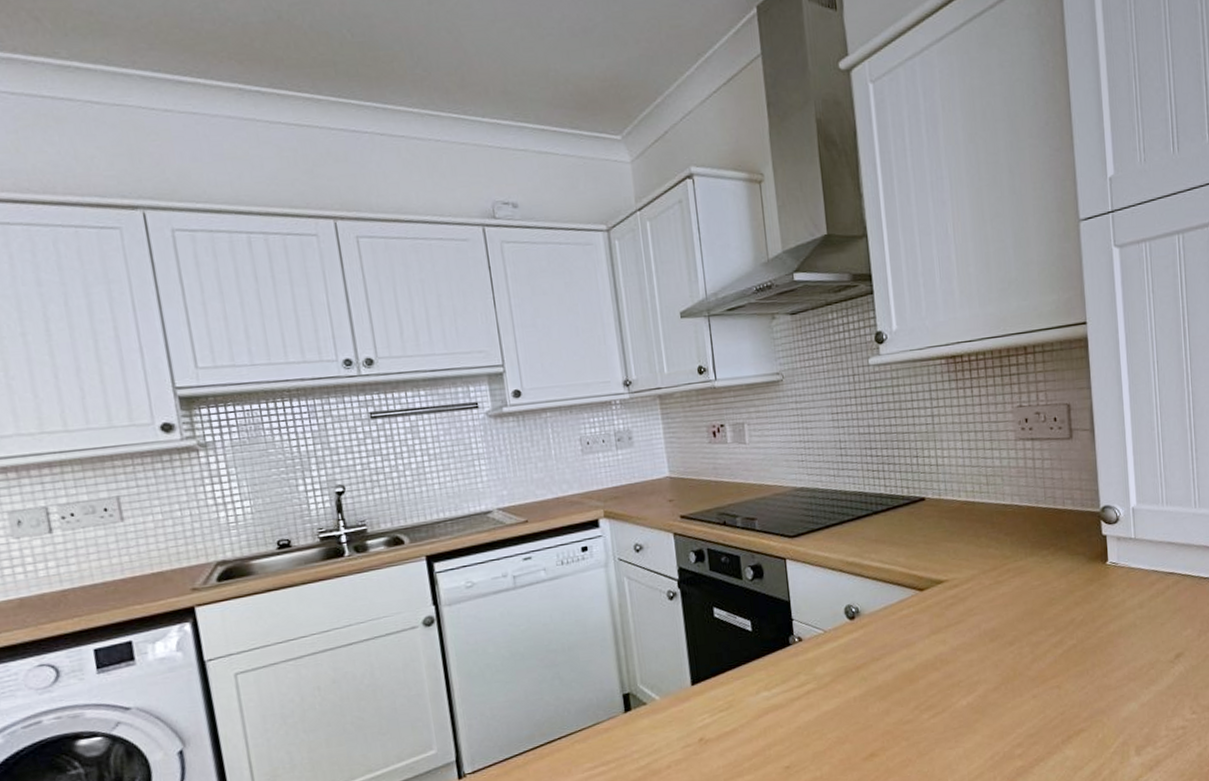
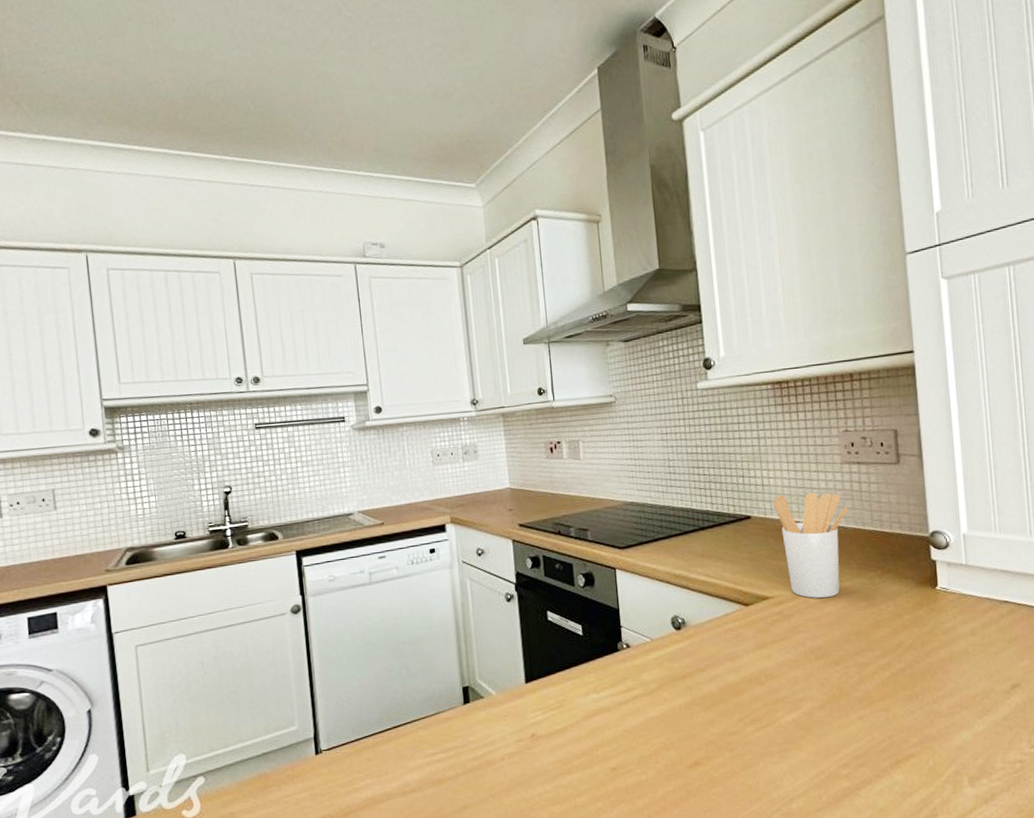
utensil holder: none [947,470,1021,580] -> present [773,492,847,599]

